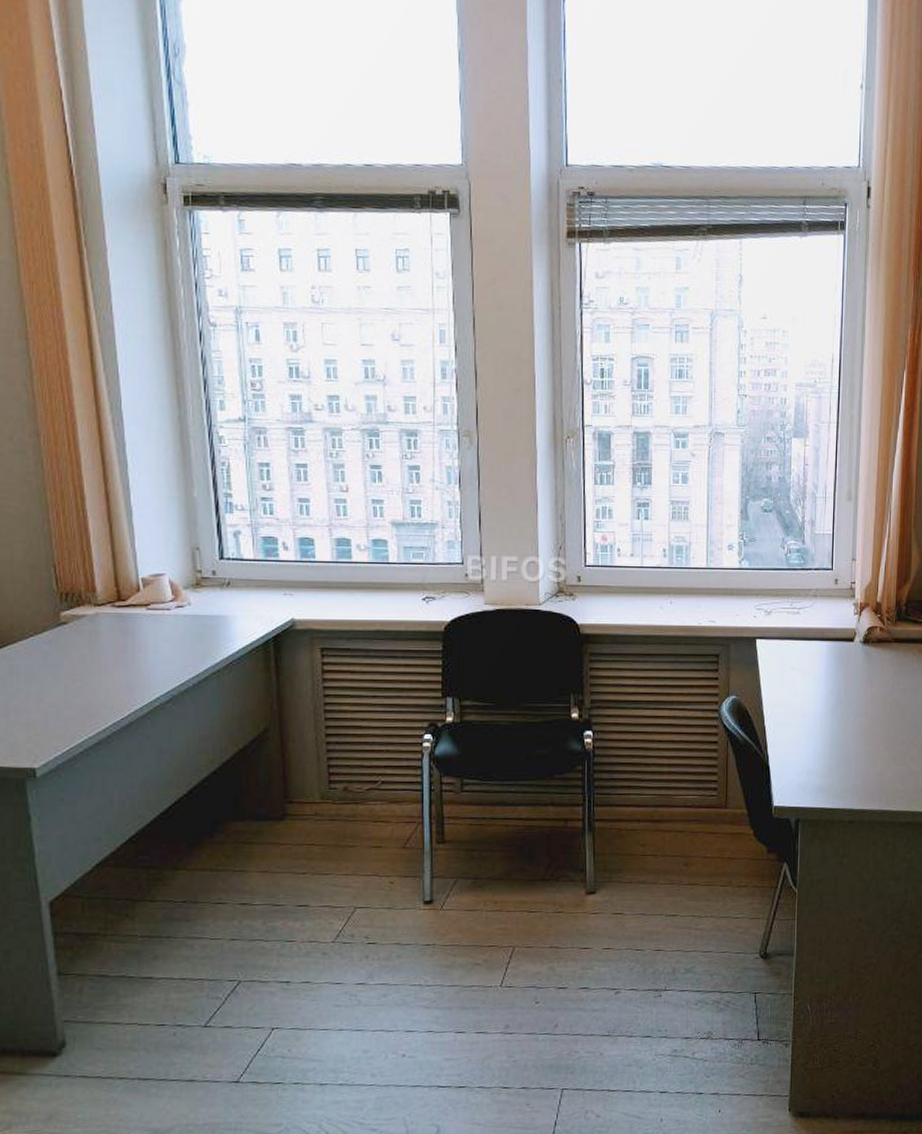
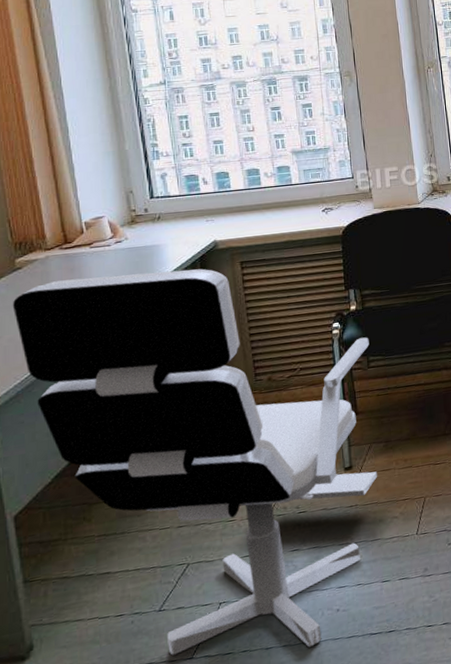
office chair: none [55,644,465,1090] -> present [12,268,378,655]

